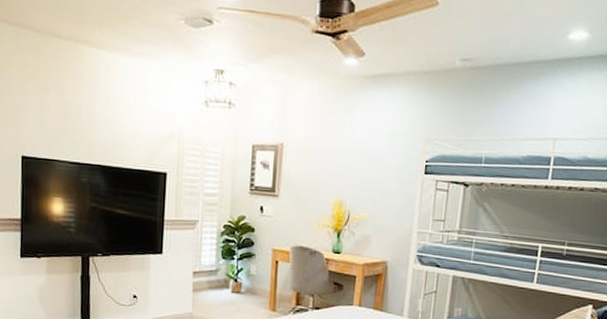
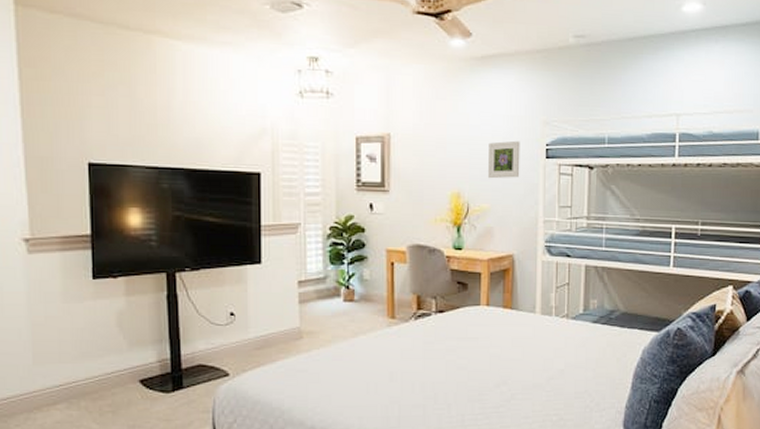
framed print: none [369,156,402,191] -> present [488,140,520,179]

